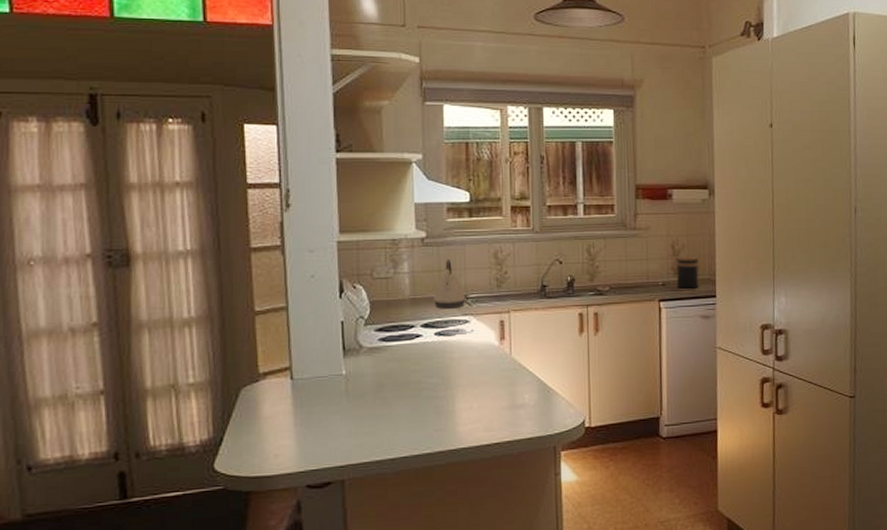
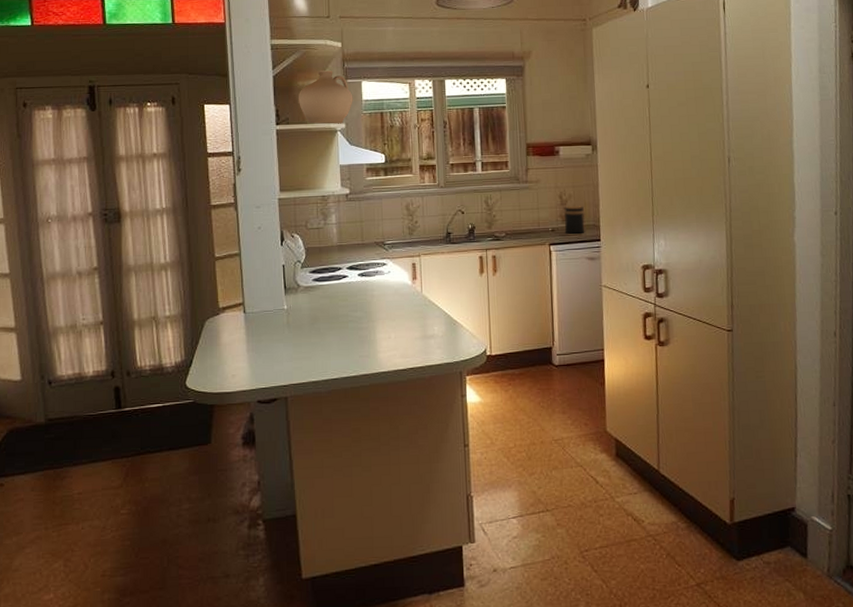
ceramic jug: none [365,88,432,154] -> present [299,70,353,124]
kettle: present [433,258,466,309] -> none [356,211,384,254]

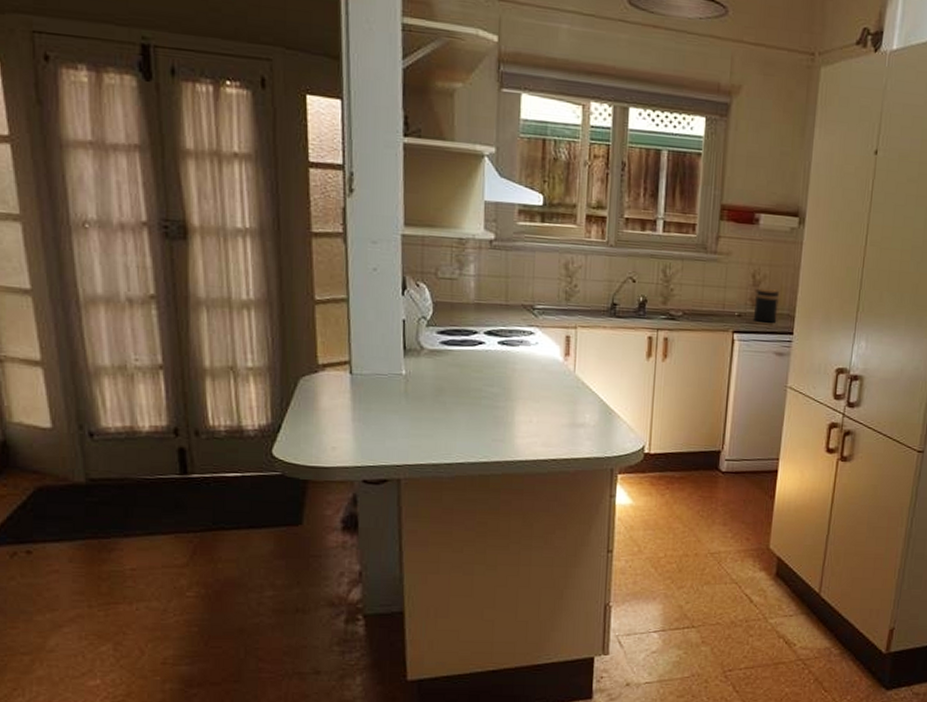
ceramic jug: present [299,70,353,124] -> none [436,69,508,147]

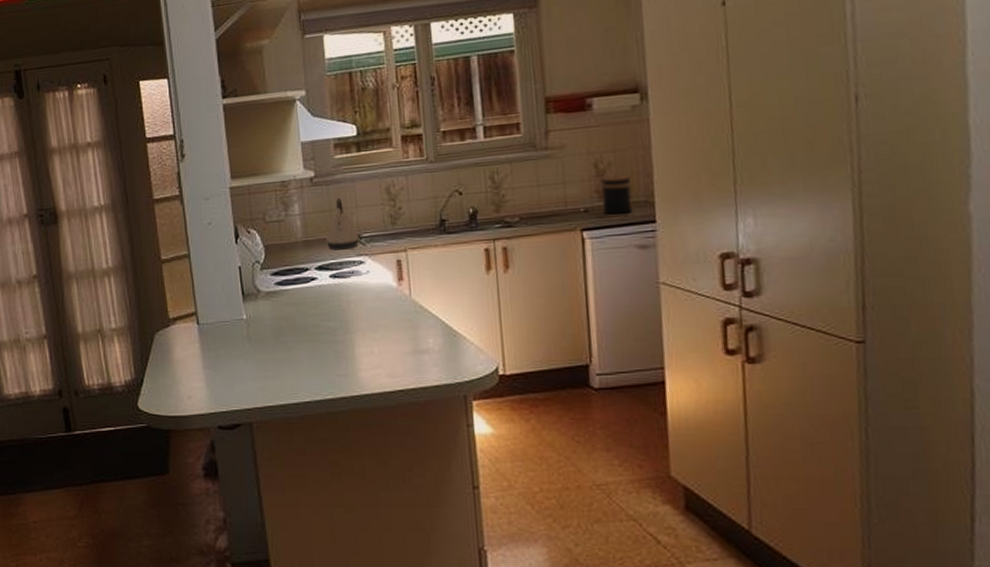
kettle: none [498,265,533,319] -> present [325,197,360,250]

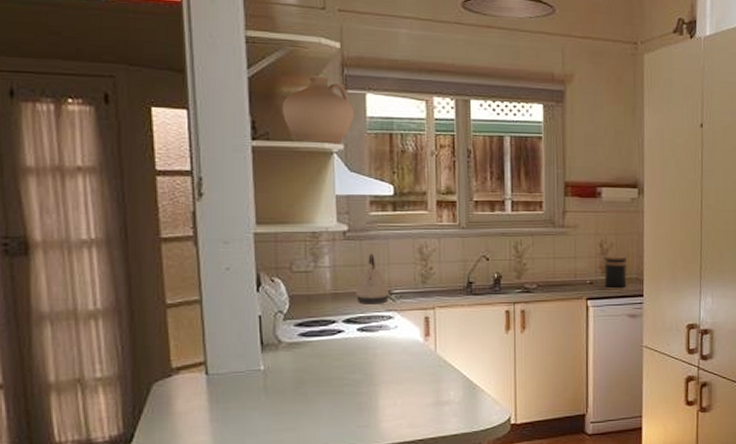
ceramic jug: none [247,25,314,94] -> present [283,74,354,144]

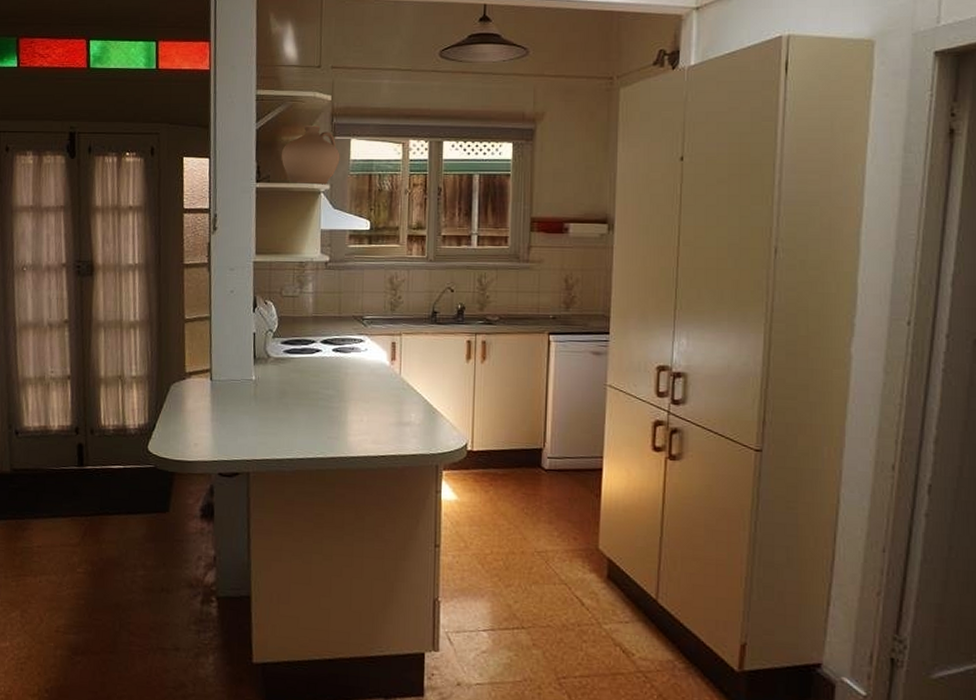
kettle: present [355,253,390,304] -> none [332,282,362,328]
cylinder: present [604,256,628,289] -> none [567,292,594,325]

